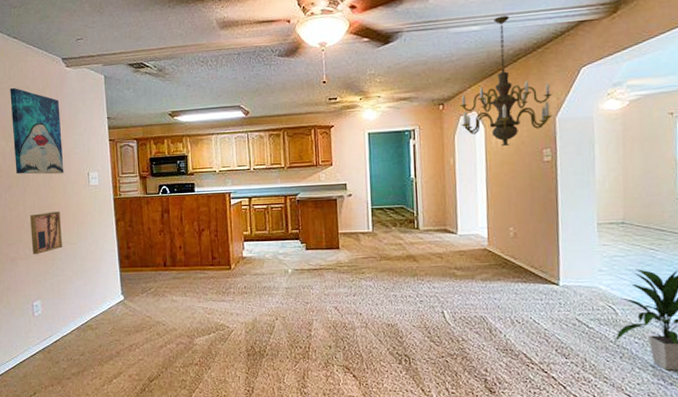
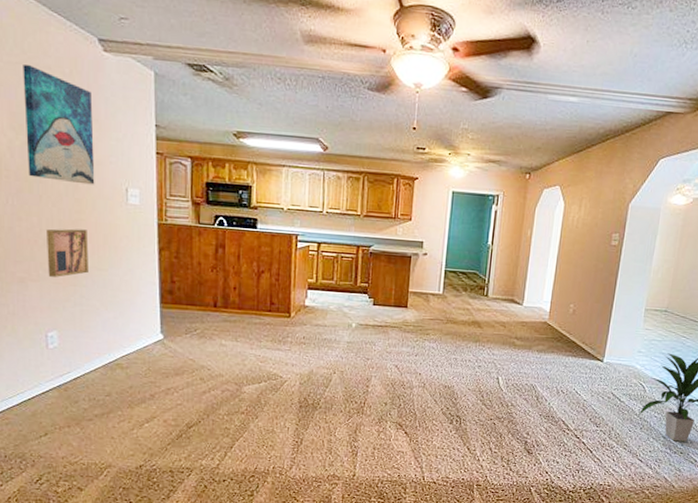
chandelier: present [460,15,553,146] -> none [543,91,630,225]

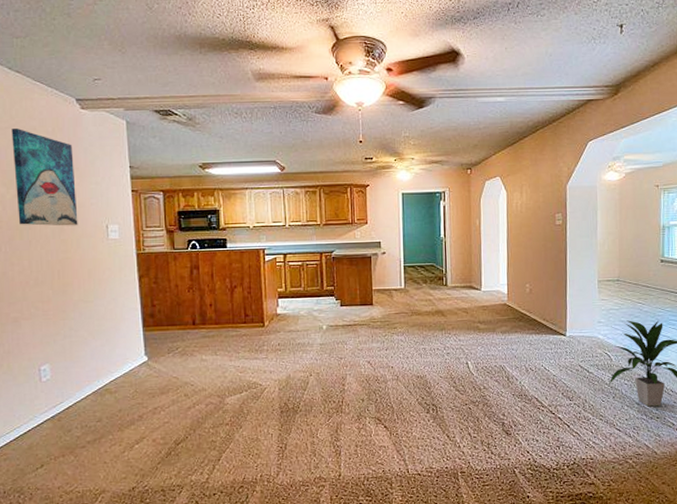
wall art: present [47,228,89,277] -> none [37,267,76,314]

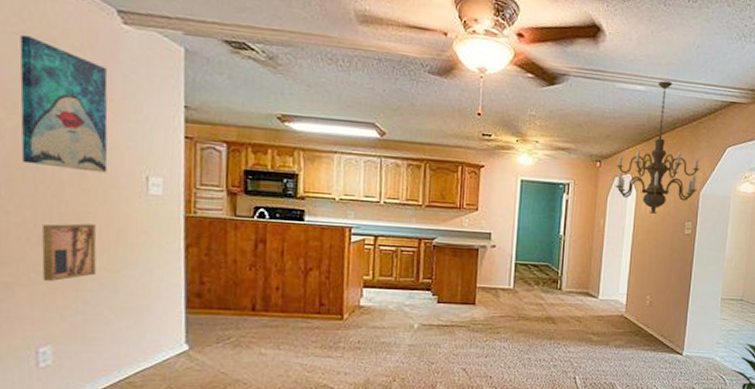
wall art: none [37,267,76,314] -> present [42,223,97,281]
chandelier: none [486,90,565,210] -> present [615,81,700,214]

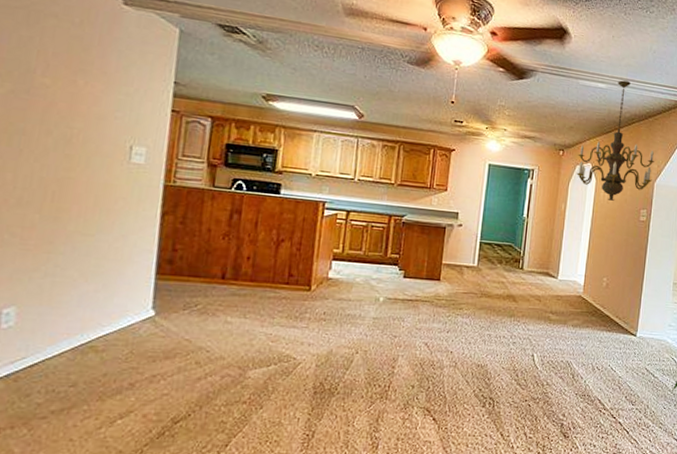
wall art: present [19,35,108,173] -> none [9,10,103,141]
wall art: present [42,223,97,281] -> none [15,187,75,243]

